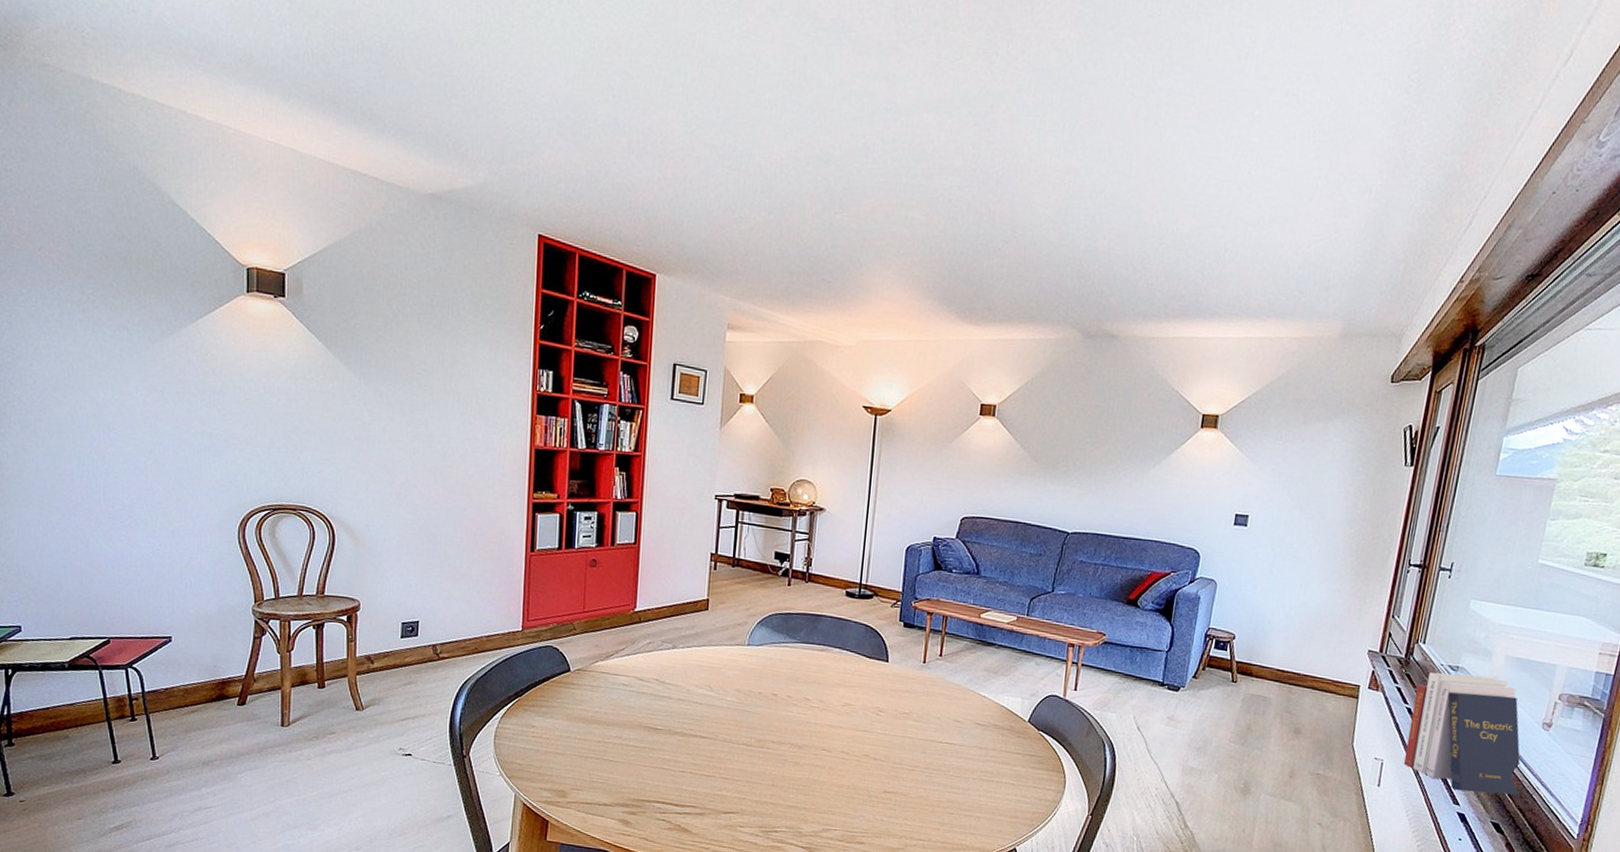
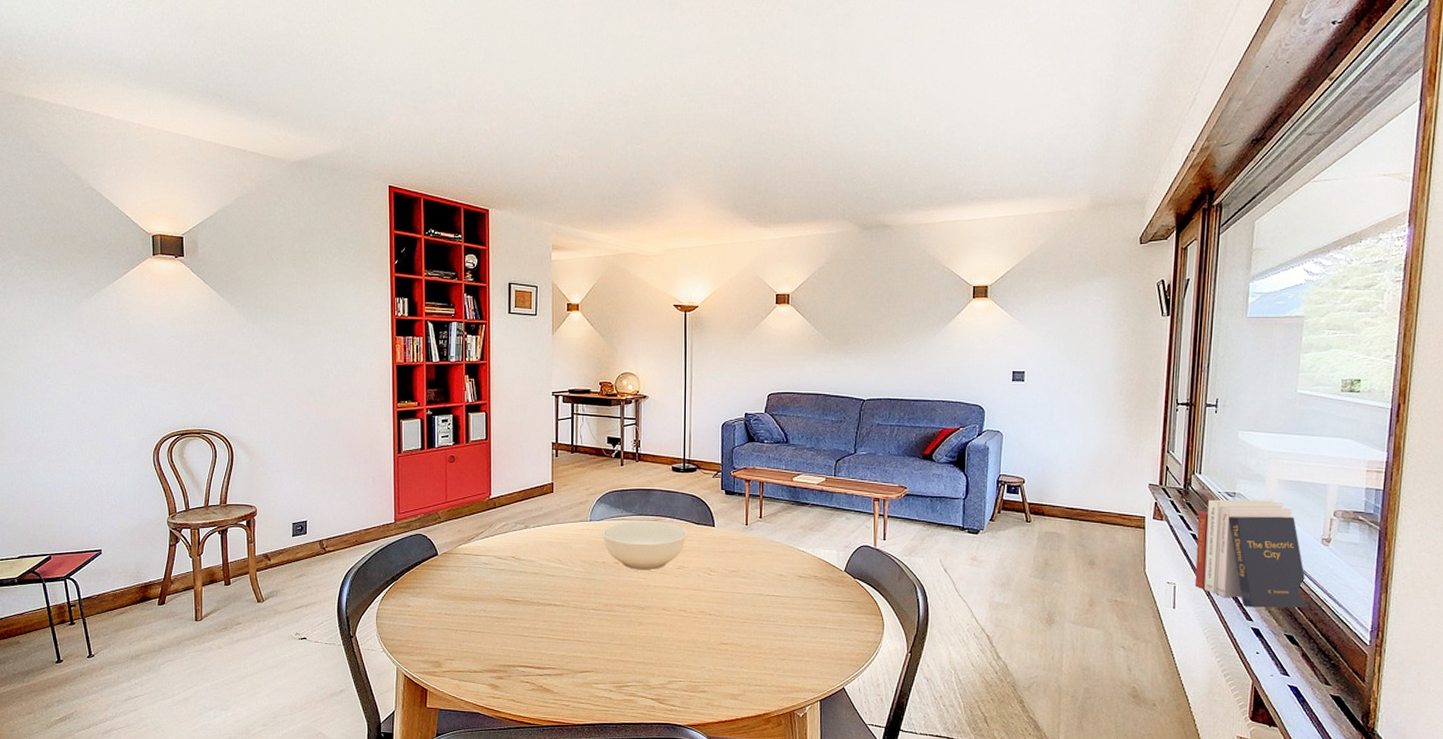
bowl: none [760,648,858,705] -> present [602,521,688,570]

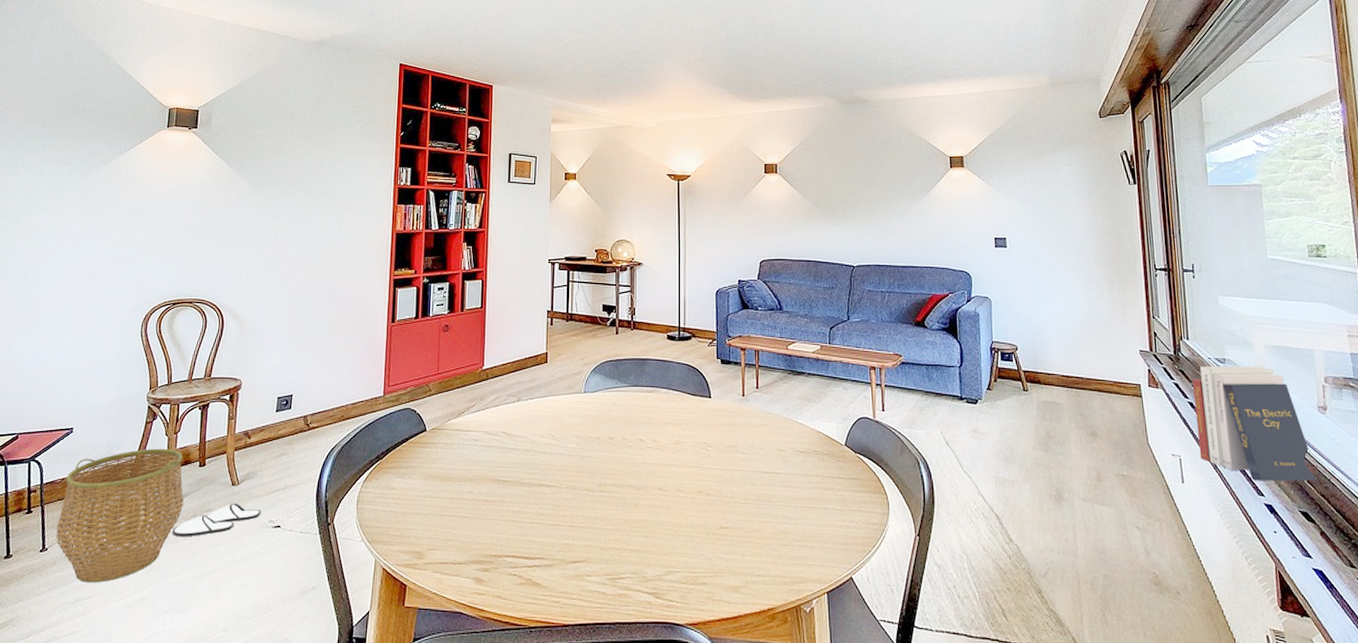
basket: none [99,568,215,685] -> present [56,448,185,583]
slippers: none [206,617,287,647] -> present [172,503,261,537]
bowl: present [602,521,688,570] -> none [596,392,684,445]

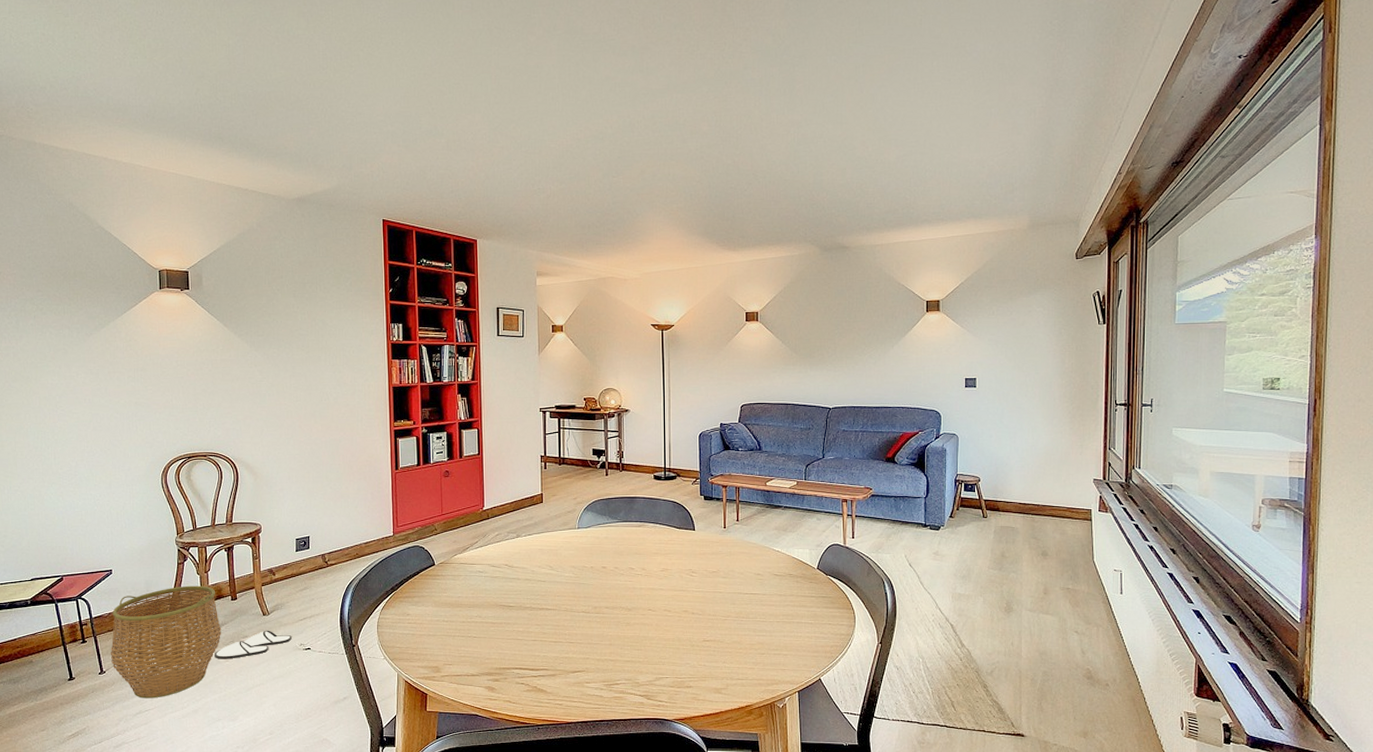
books: present [1192,365,1320,482] -> none [1139,491,1245,591]

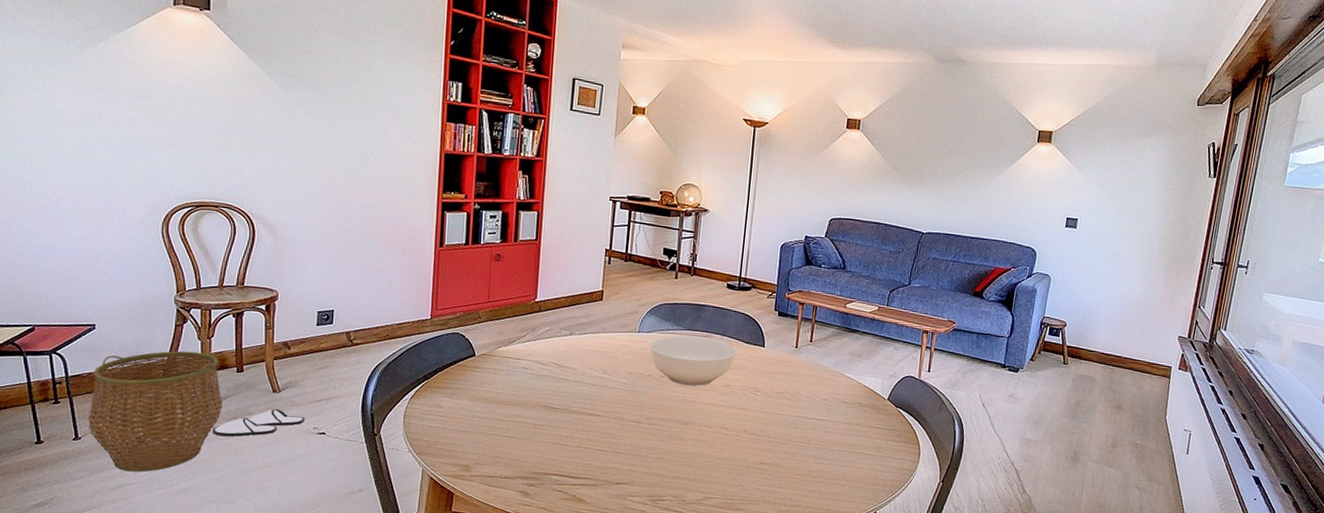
bowl: none [590,527,670,573] -> present [650,335,737,386]

